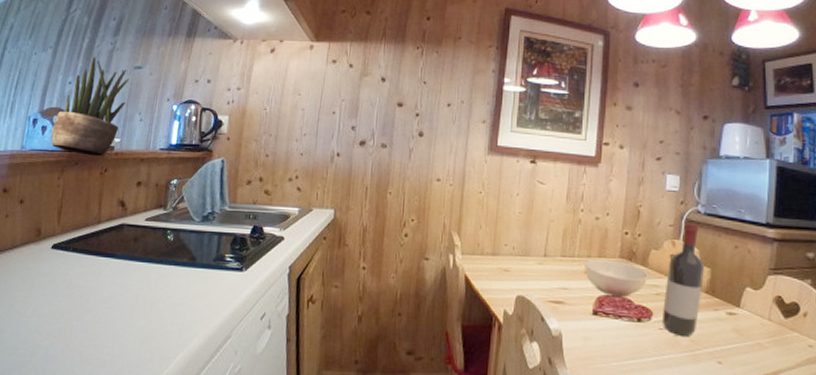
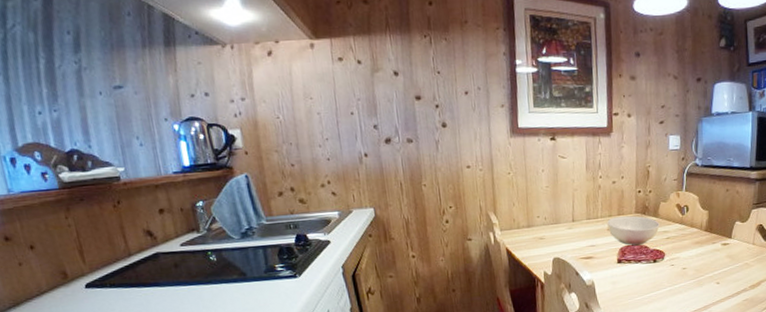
potted plant: present [51,56,130,156] -> none [37,79,119,190]
wine bottle: present [661,223,705,336] -> none [672,175,704,268]

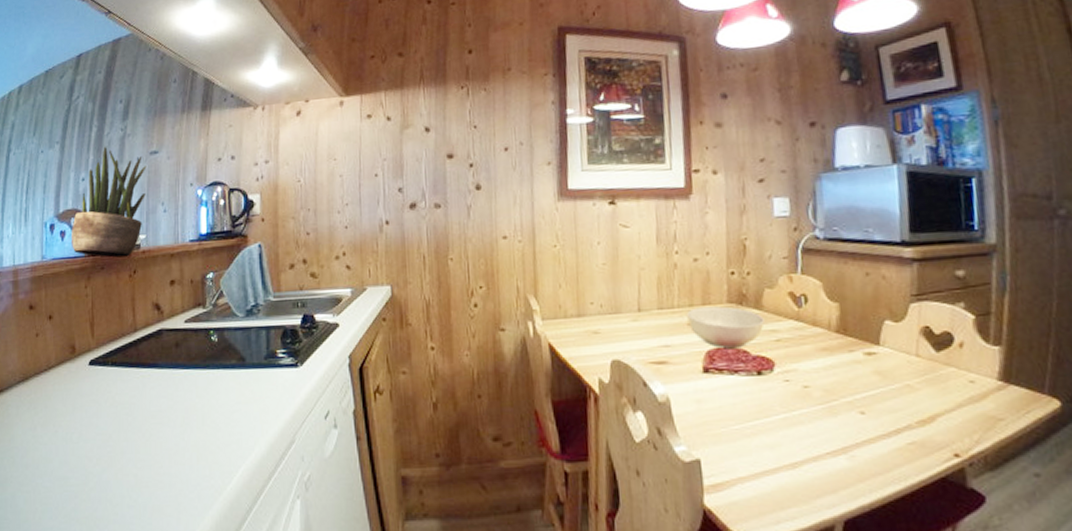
potted plant: none [37,79,119,190] -> present [72,146,147,258]

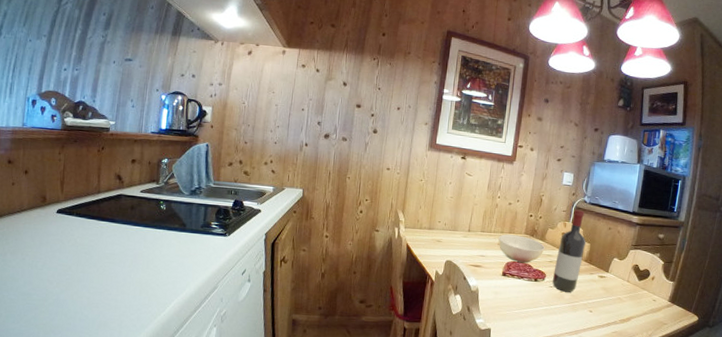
potted plant: present [72,146,147,258] -> none [50,46,121,136]
wine bottle: none [786,252,832,386] -> present [552,209,587,292]

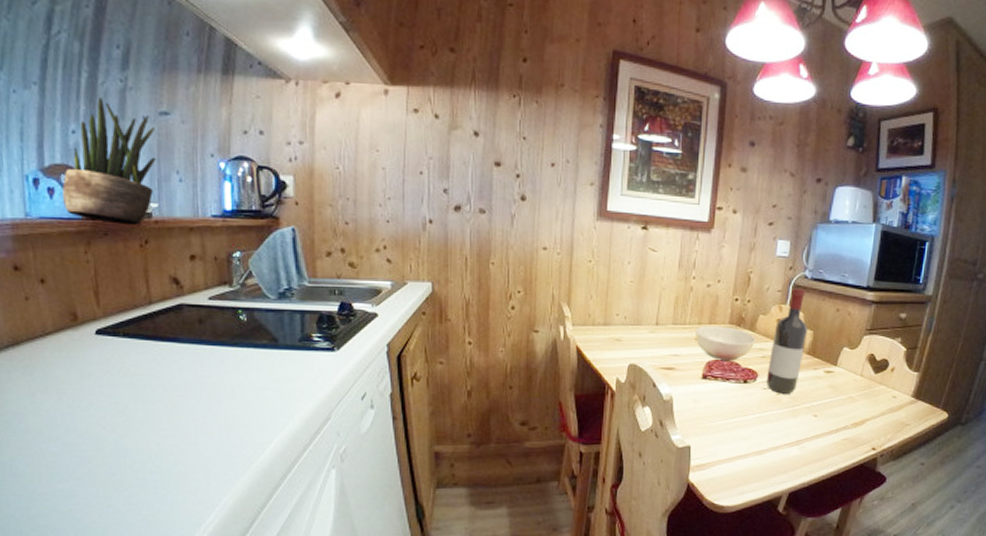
potted plant: none [50,46,121,136] -> present [62,96,156,225]

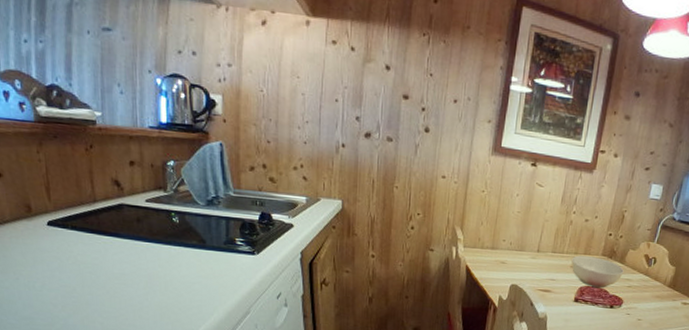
potted plant: present [62,96,156,225] -> none [16,9,99,131]
wine bottle: present [766,288,809,394] -> none [629,228,672,320]

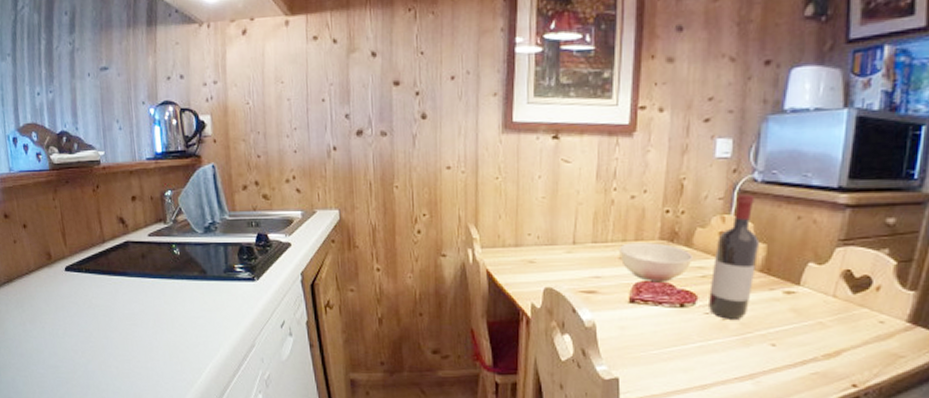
wine bottle: none [629,228,672,320] -> present [707,194,760,319]

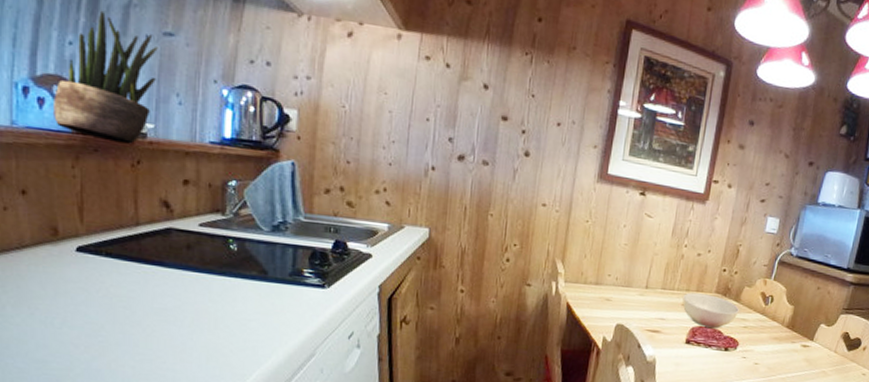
potted plant: none [33,60,100,173] -> present [54,10,158,144]
wine bottle: present [707,194,760,319] -> none [745,264,790,364]

